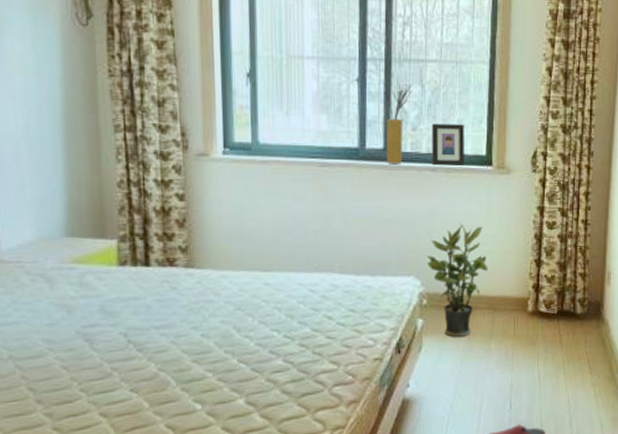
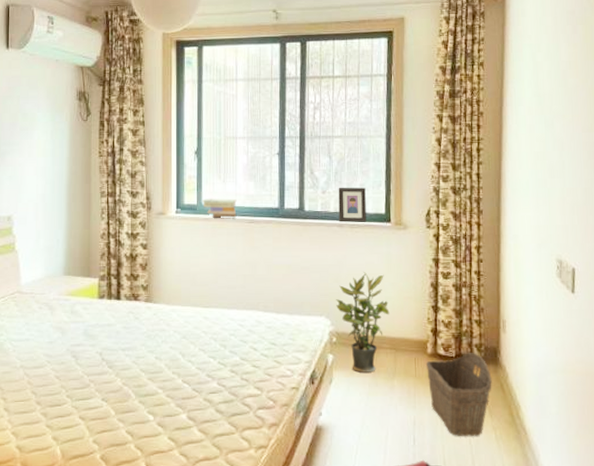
books: none [257,135,305,160] -> present [201,198,237,218]
vase: present [384,81,413,165] -> none [299,154,323,222]
wicker basket: none [525,308,594,396] -> present [425,353,492,436]

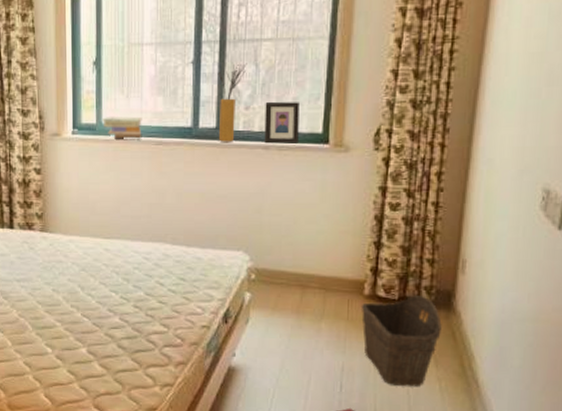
vase: none [299,154,323,222] -> present [217,62,247,143]
potted plant: present [336,272,390,374] -> none [257,202,321,315]

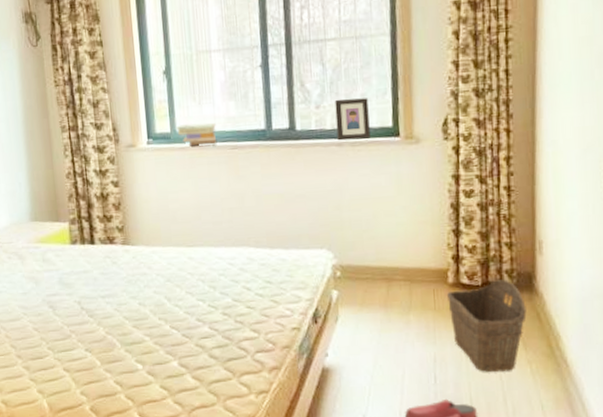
vase: present [217,62,247,143] -> none [286,63,314,143]

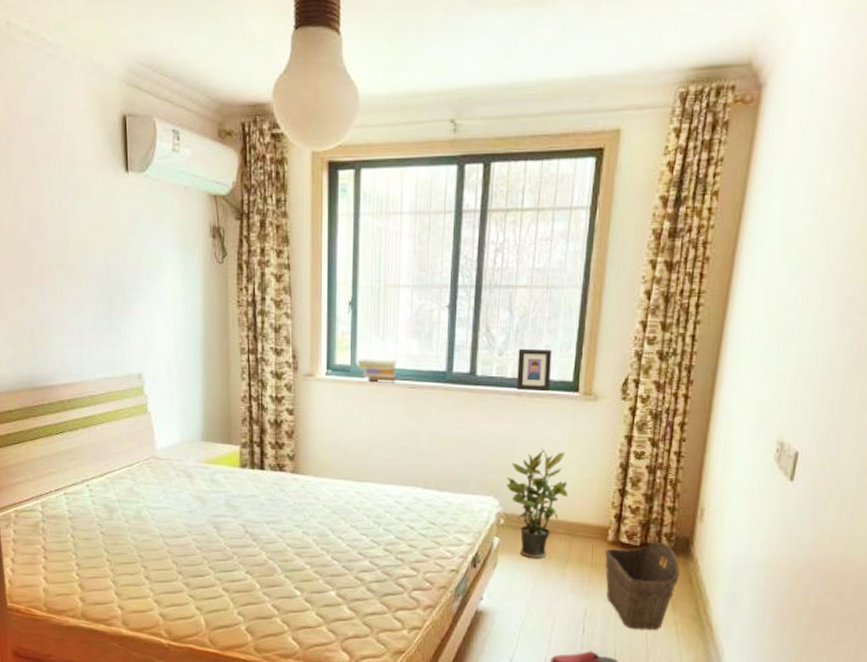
potted plant: none [338,196,402,309] -> present [506,448,568,559]

